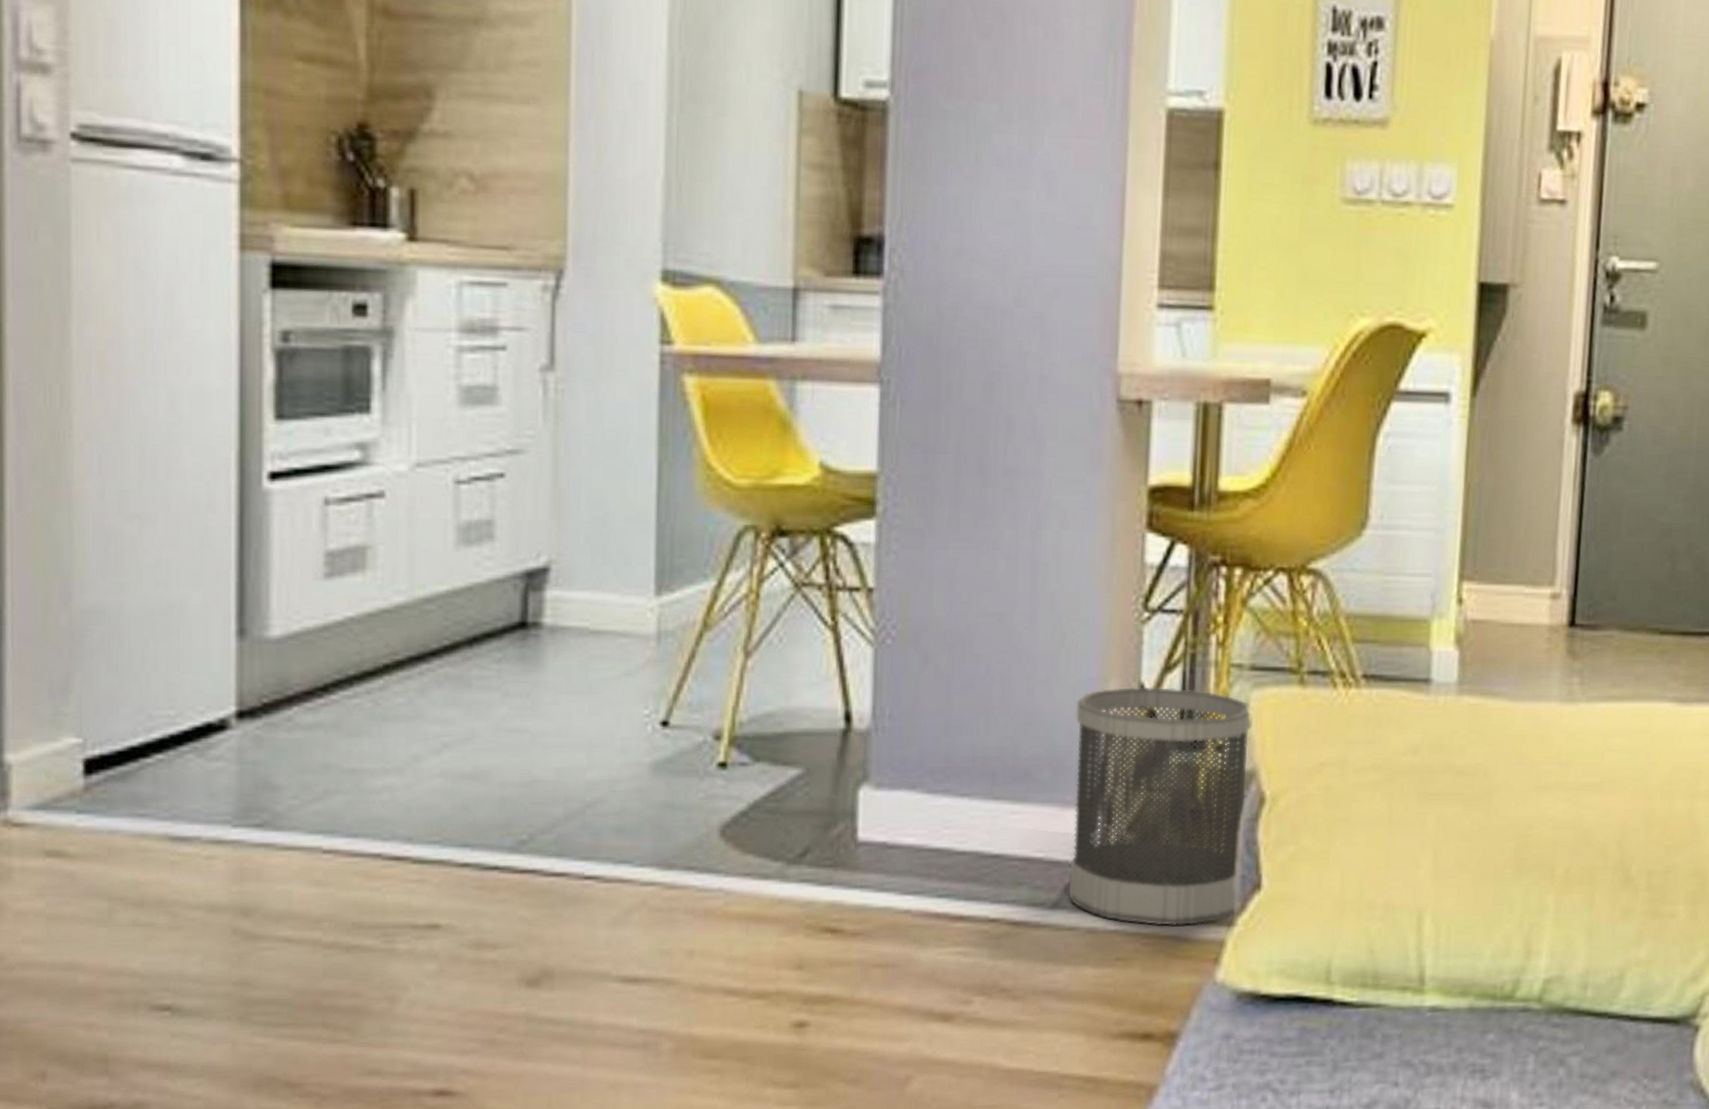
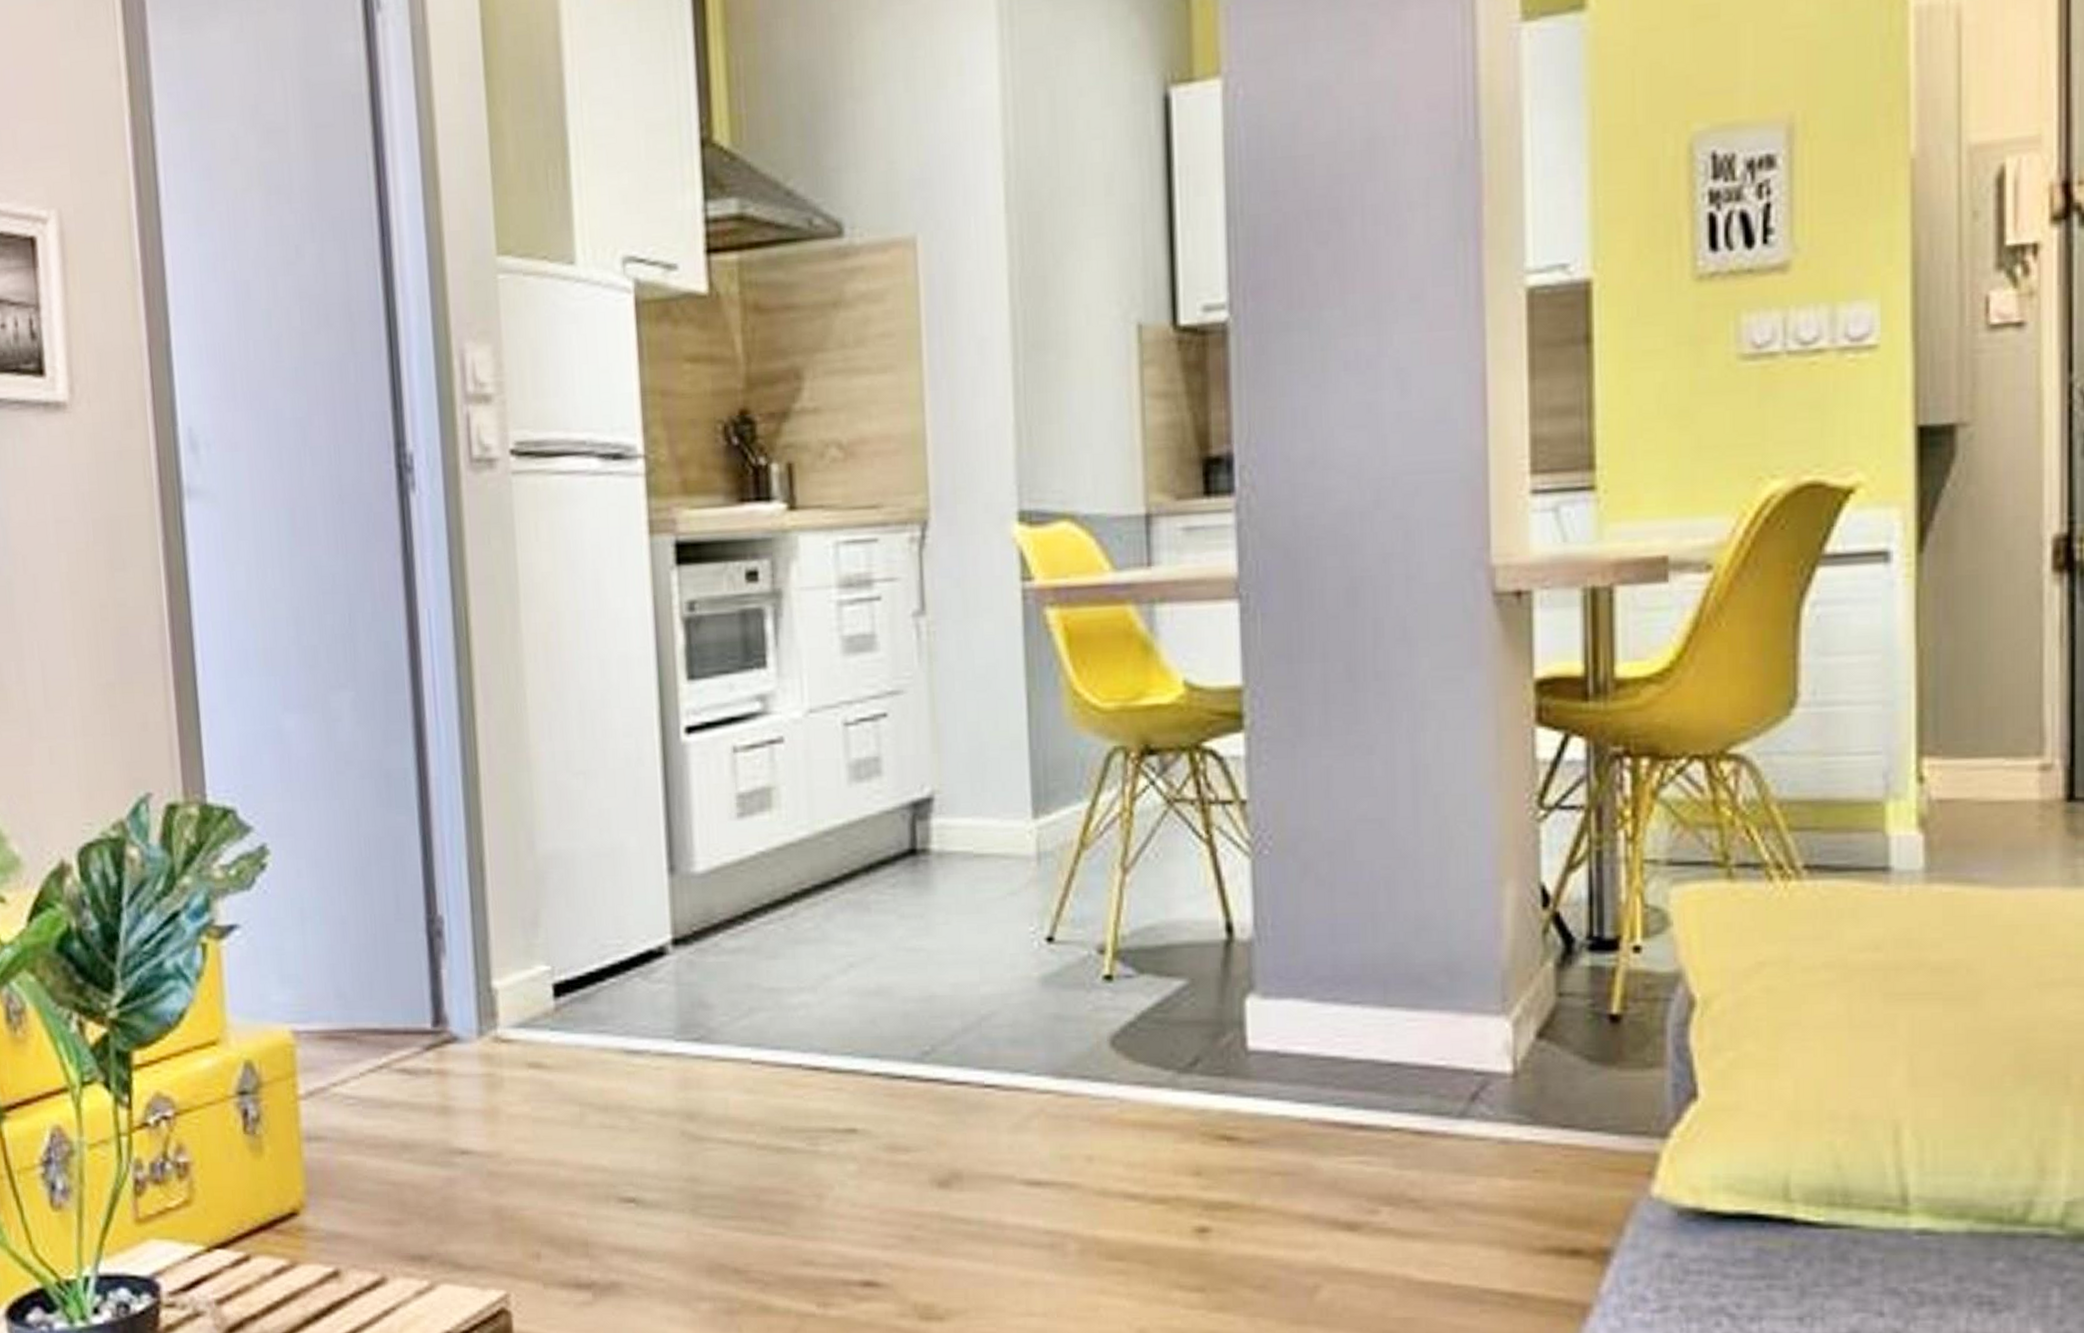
wastebasket: present [1068,686,1252,927] -> none [1471,887,1673,1138]

